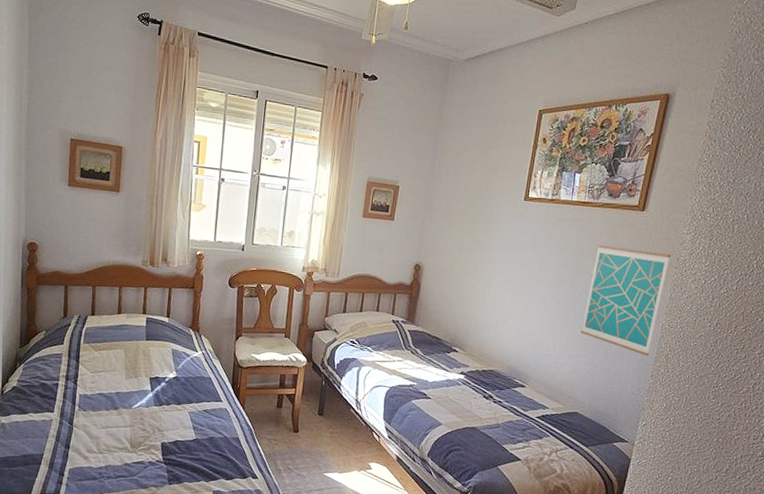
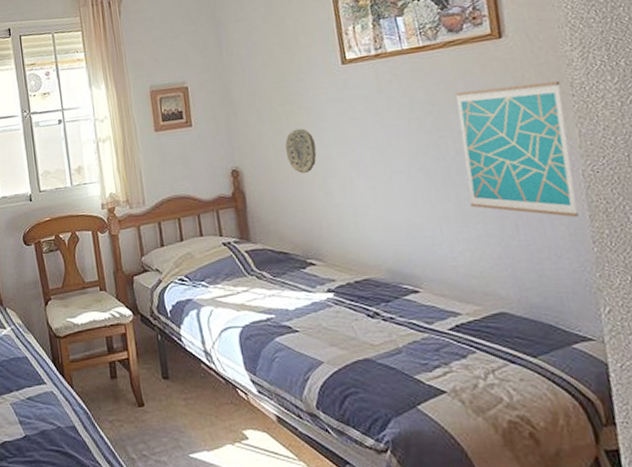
decorative plate: none [460,243,486,281] -> present [284,128,317,174]

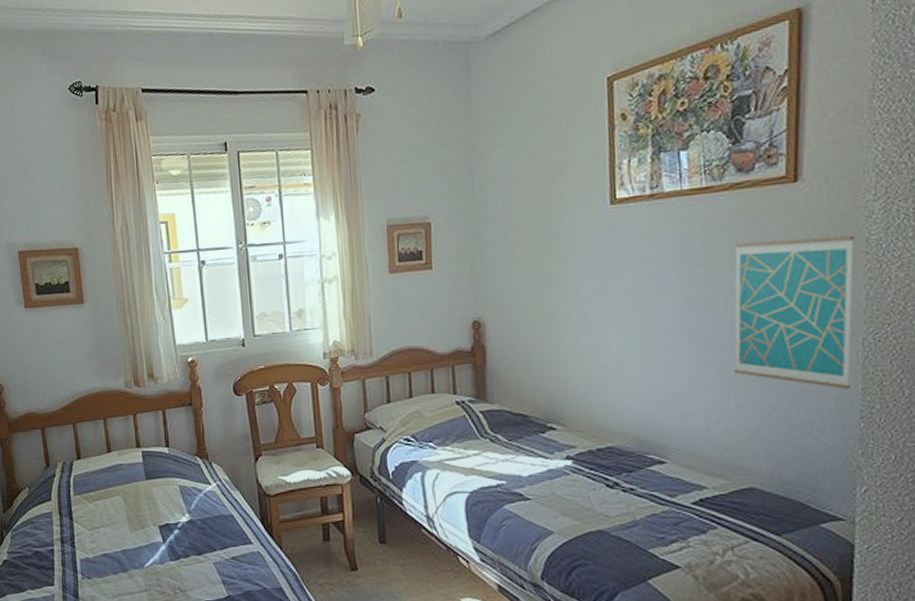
decorative plate: present [284,128,317,174] -> none [535,277,570,329]

